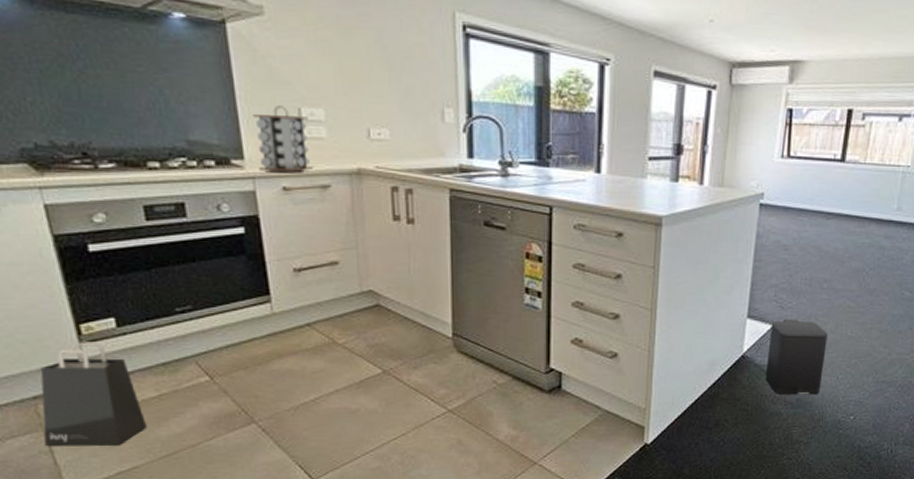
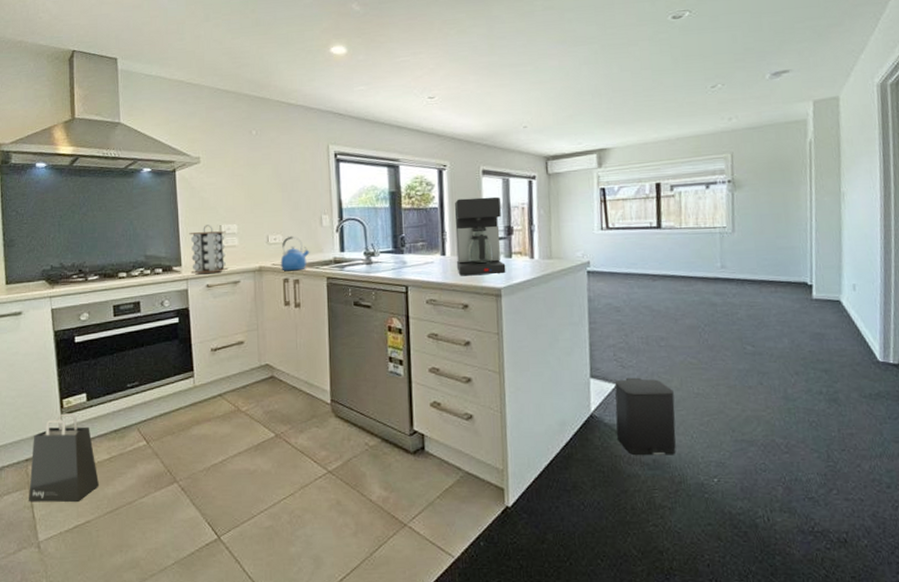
kettle: none [386,131,427,178] -> present [280,236,310,271]
coffee maker: none [612,104,672,200] -> present [454,196,506,276]

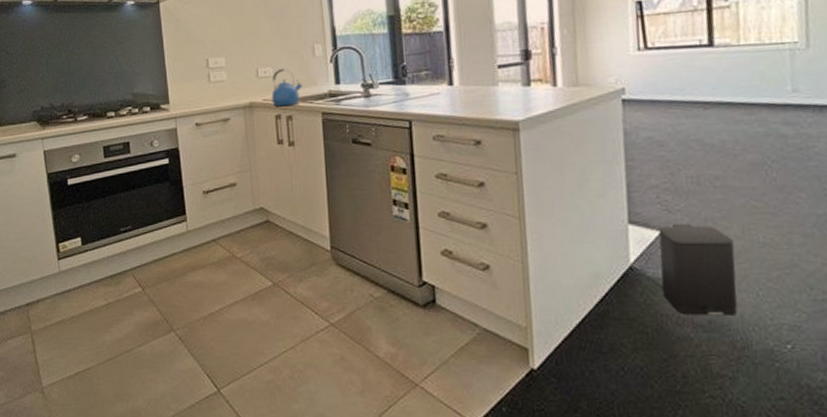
shopping bag: present [29,413,99,502] -> none [31,257,97,348]
spice rack: present [189,225,228,275] -> none [175,59,217,113]
coffee maker: present [454,196,506,276] -> none [461,16,524,108]

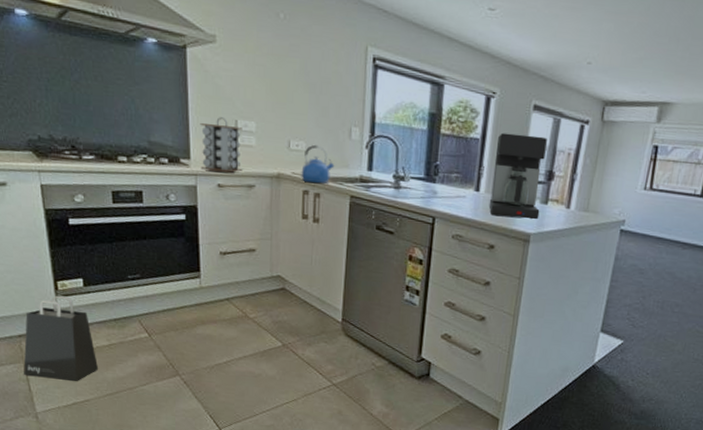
shopping bag: none [31,257,97,348] -> present [23,295,98,381]
spice rack: none [175,59,217,113] -> present [200,117,243,173]
coffee maker: none [461,16,524,108] -> present [488,132,547,220]
pedal bin: present [658,223,737,316] -> none [613,336,675,409]

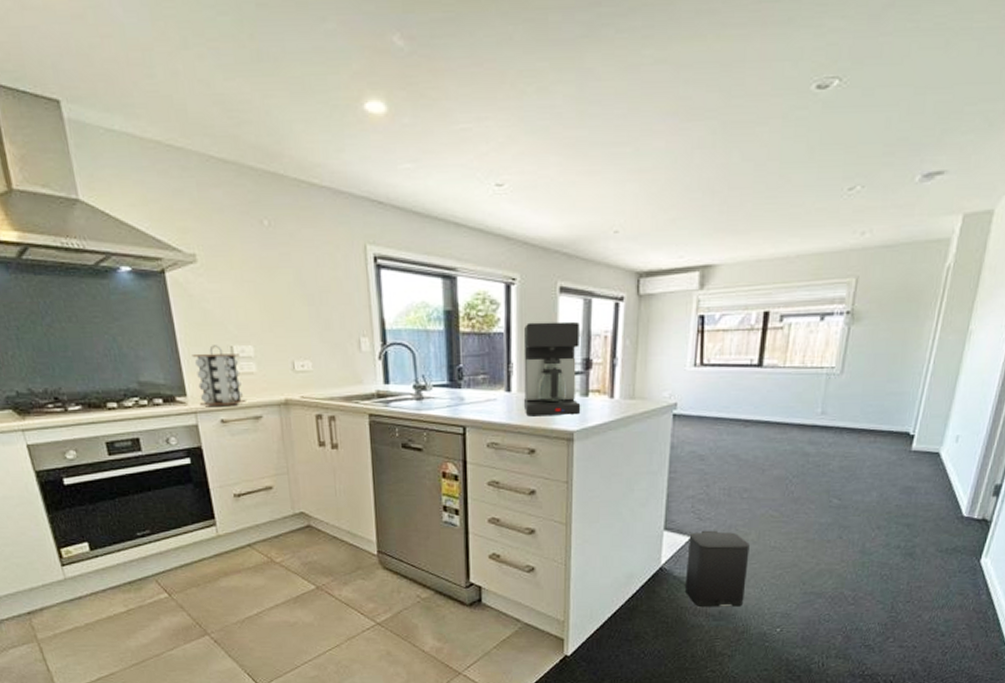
shopping bag: present [23,295,98,381] -> none [31,564,119,656]
kettle: present [301,144,335,184] -> none [310,362,347,406]
pedal bin: none [613,336,675,409] -> present [684,530,750,607]

